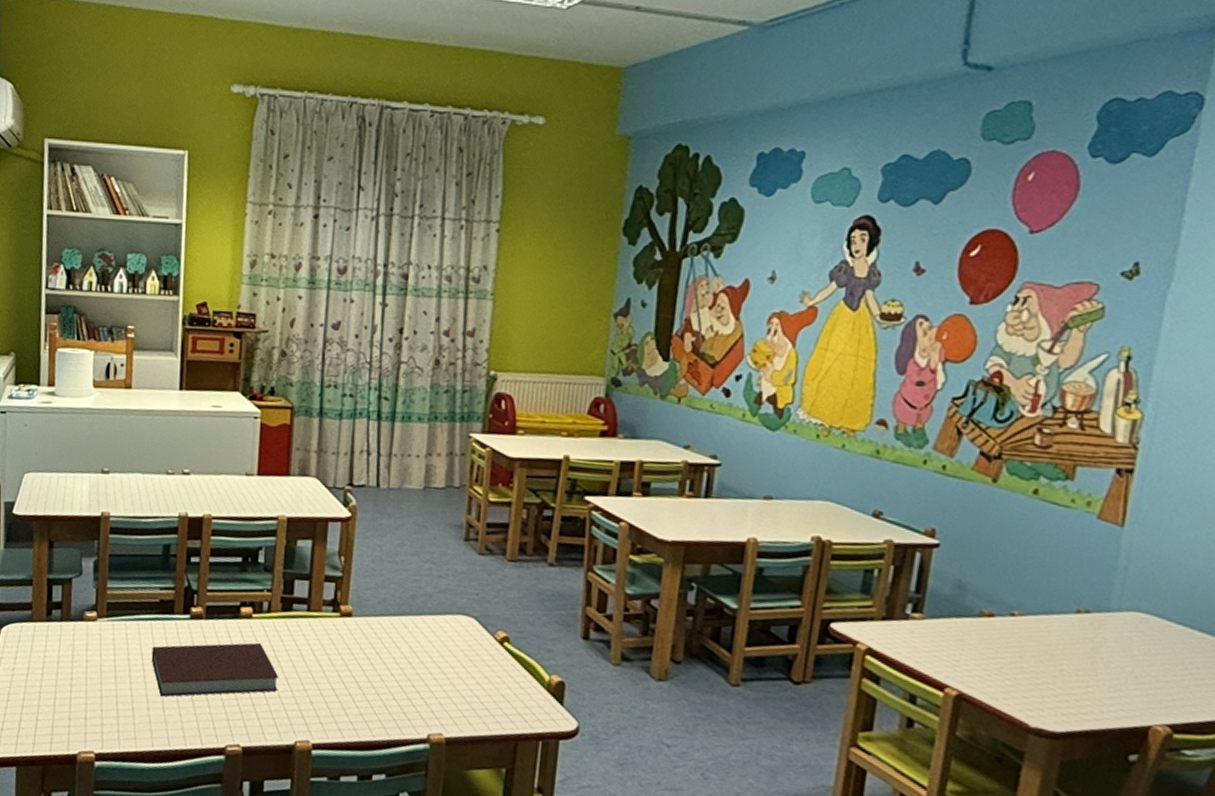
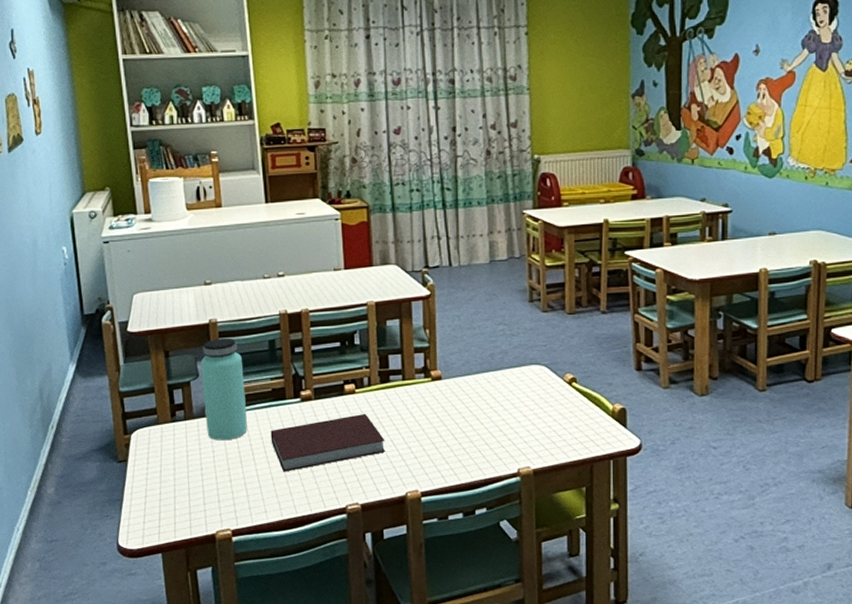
bottle: none [83,534,132,651] -> present [200,337,247,441]

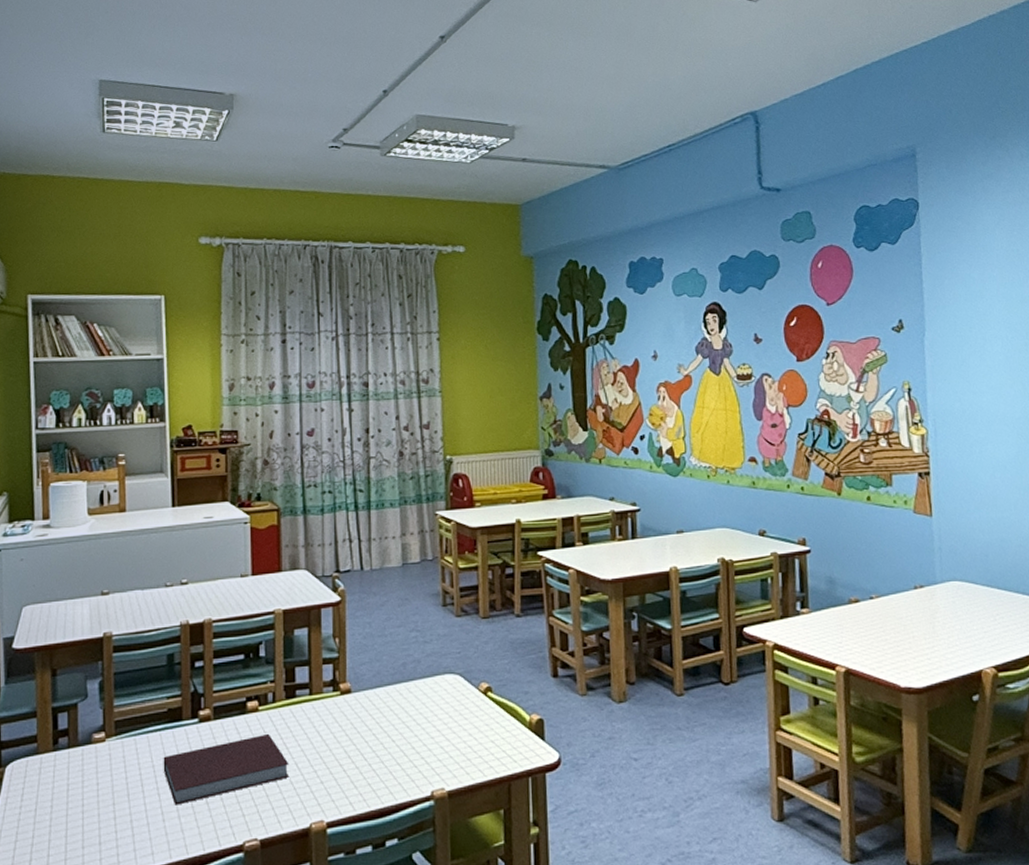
bottle: present [200,337,247,441] -> none [90,652,138,771]

